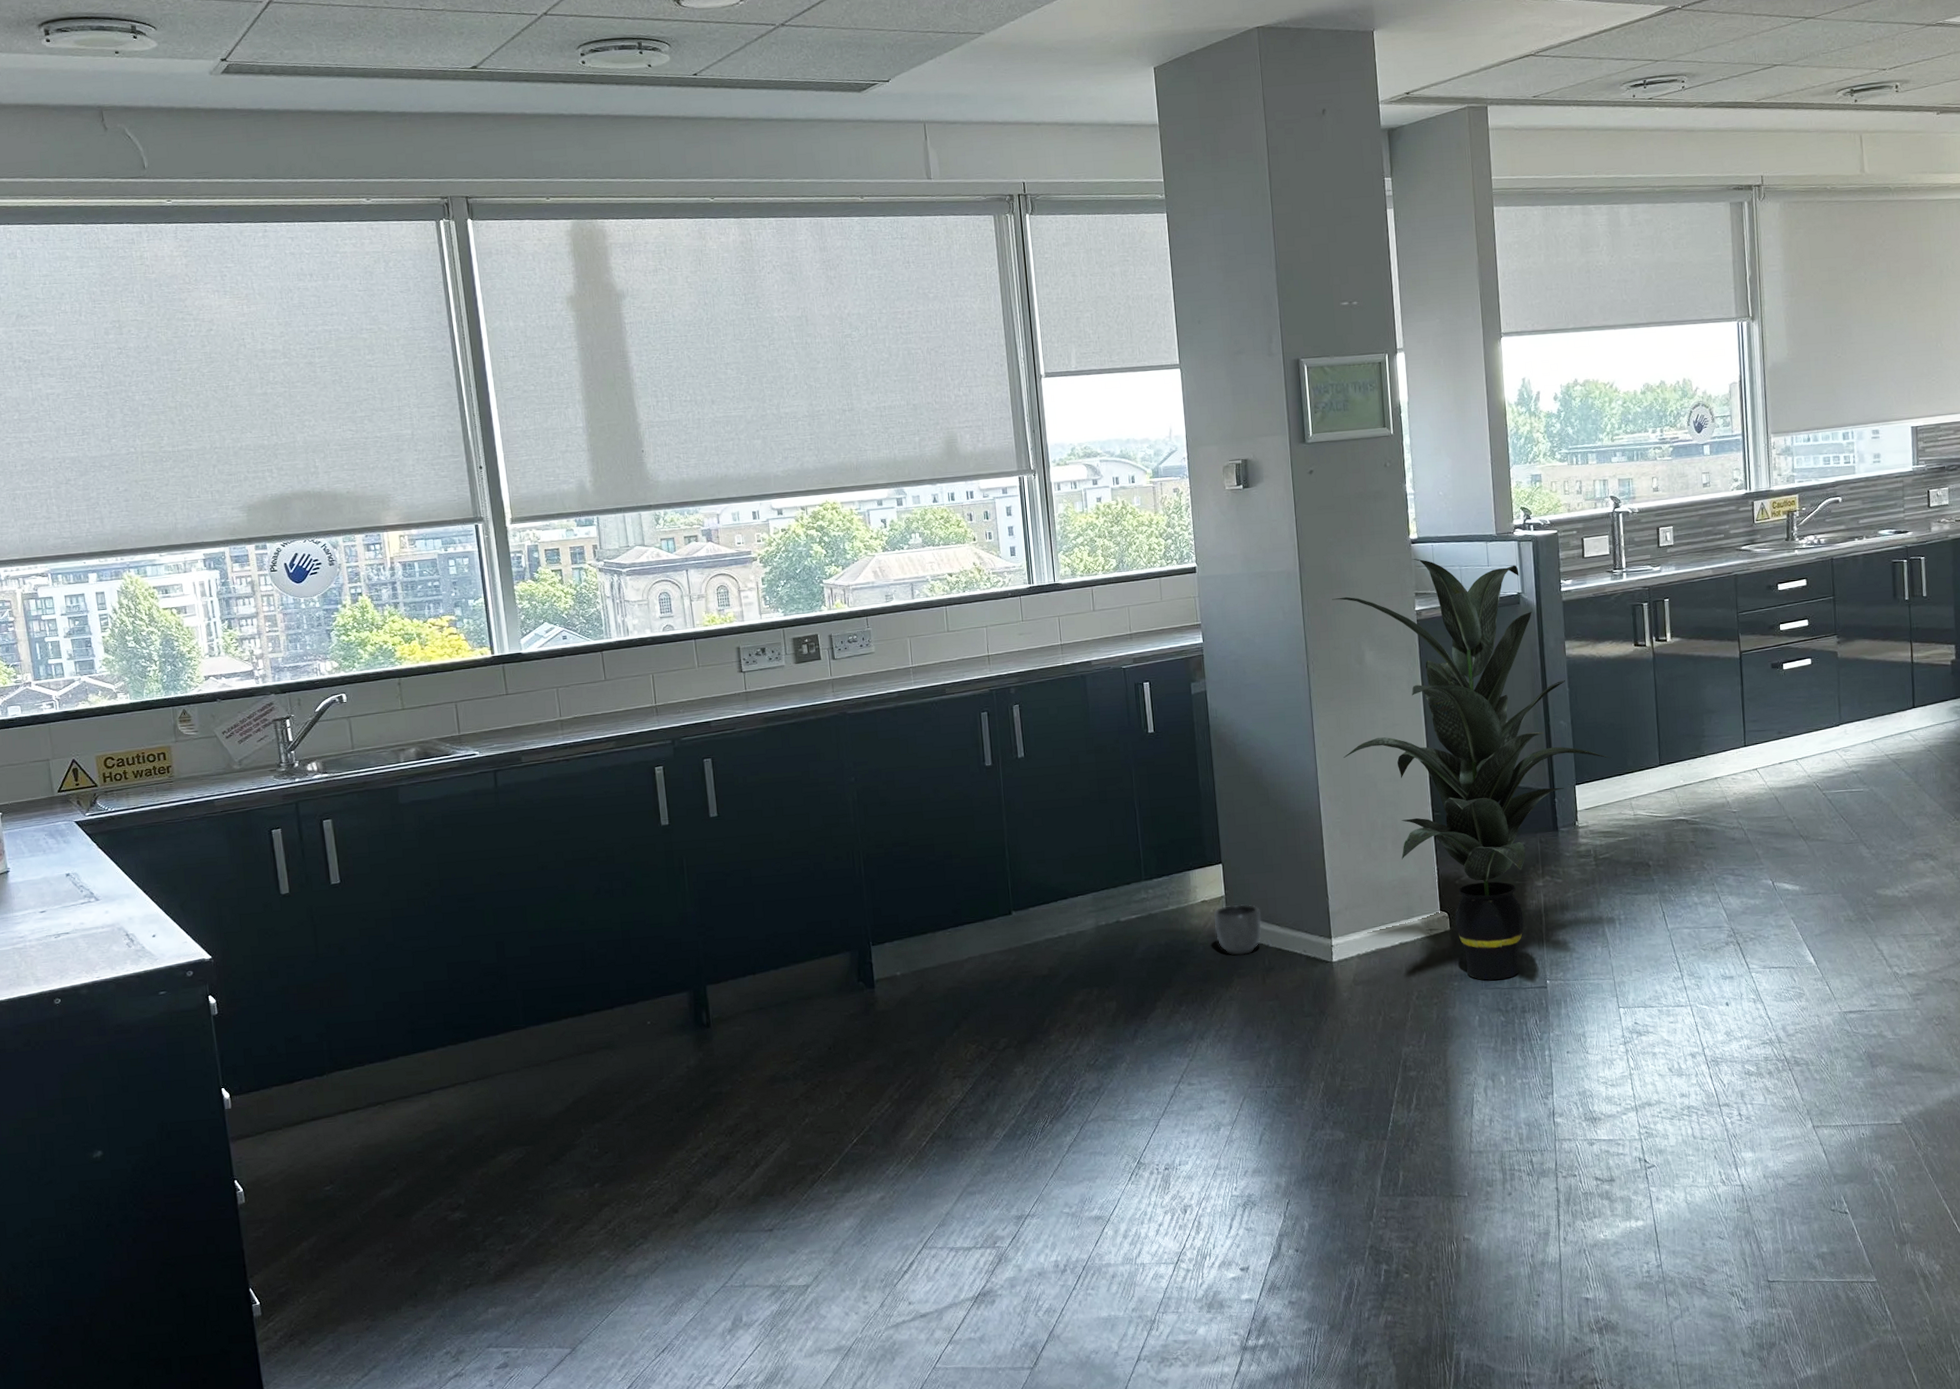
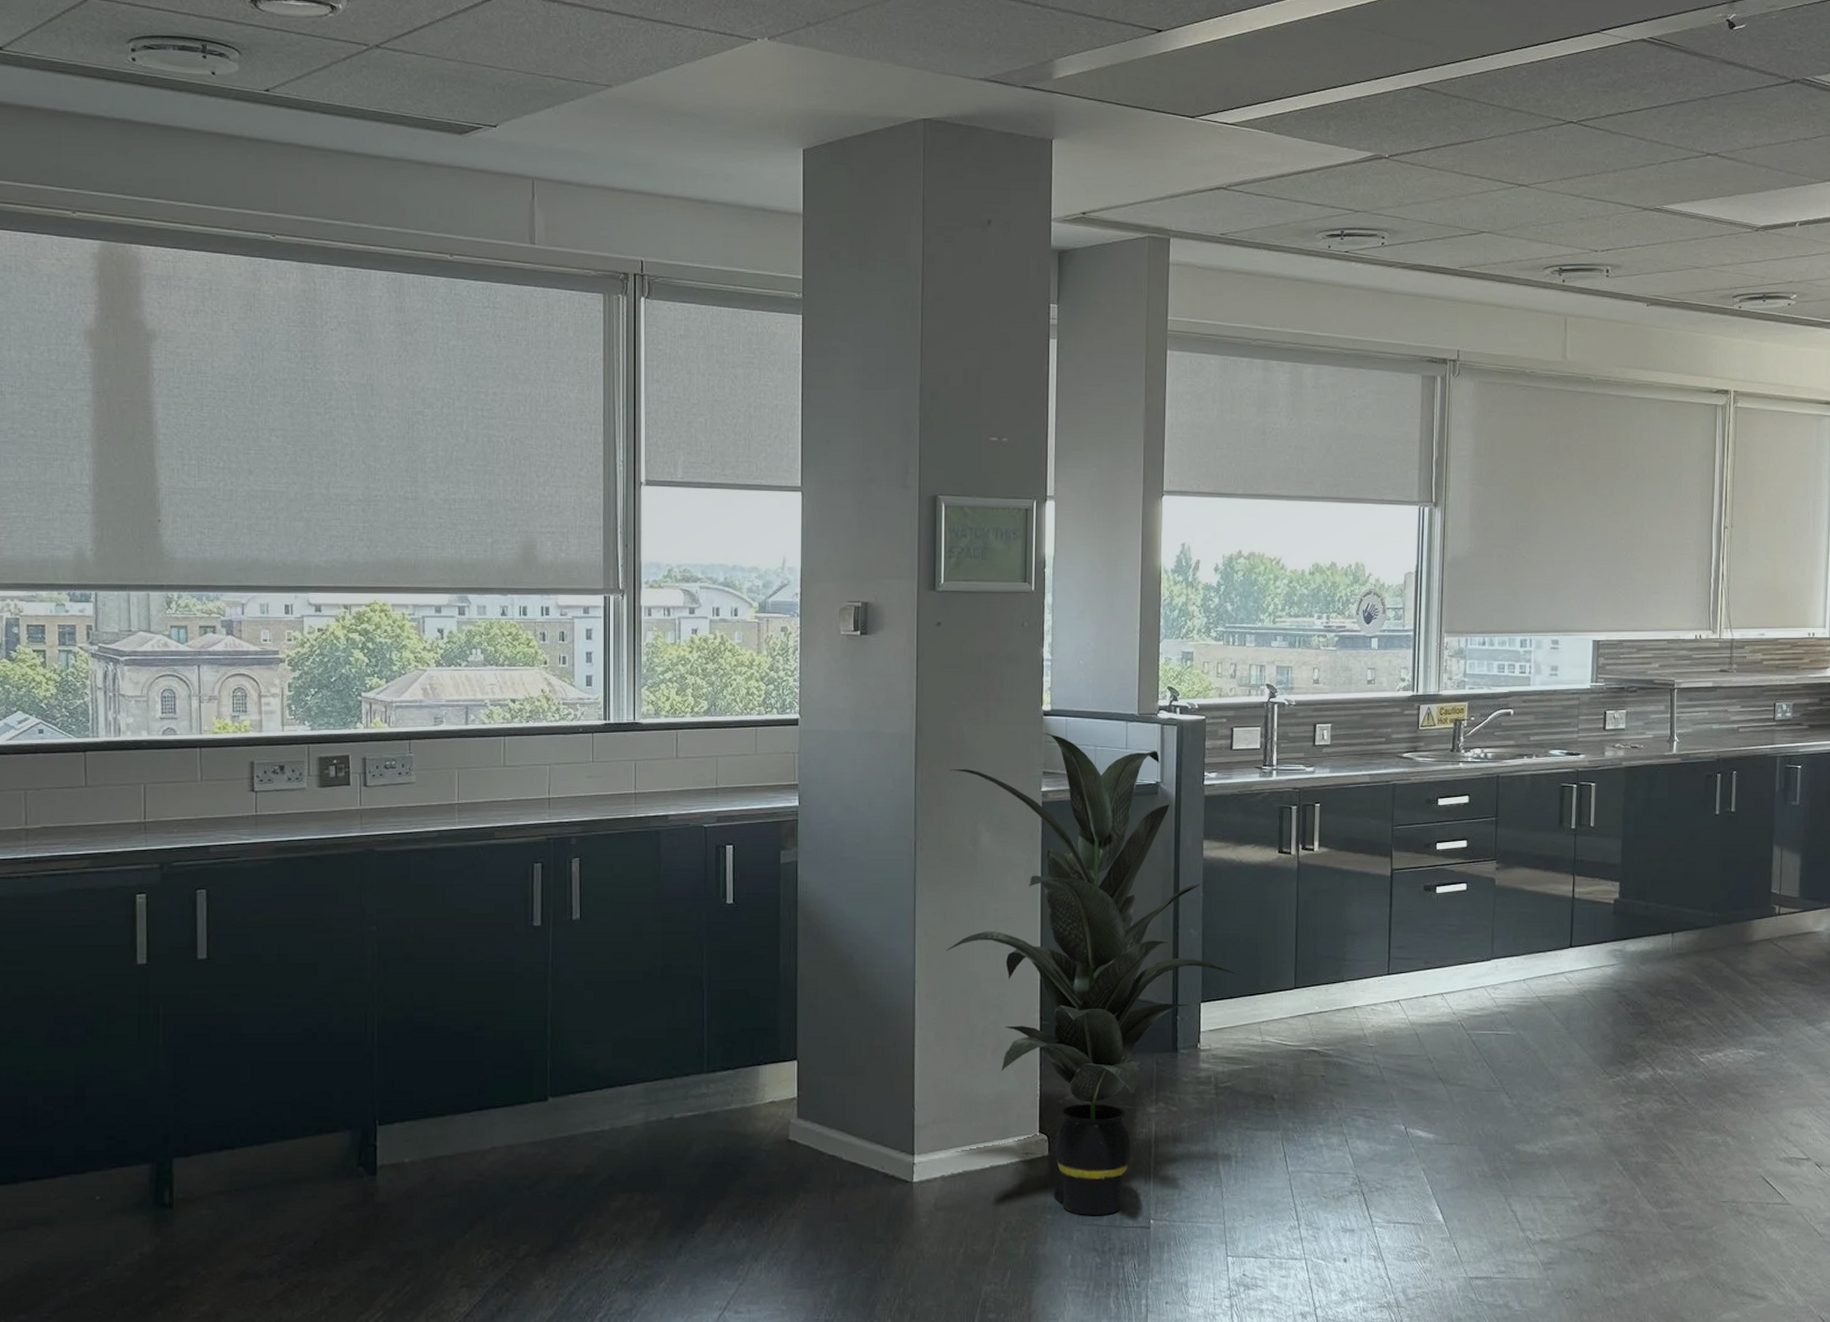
planter: present [1214,904,1262,956] -> none [782,1108,836,1168]

